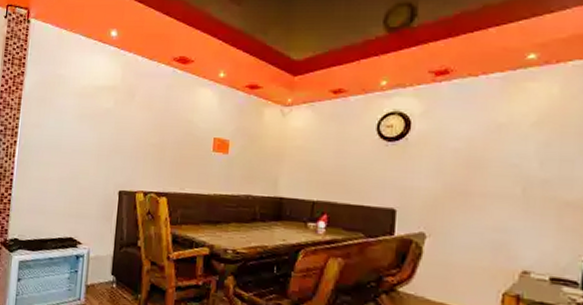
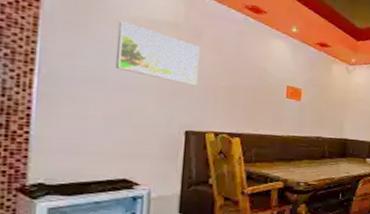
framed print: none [69,91,133,145] -> present [116,21,200,85]

